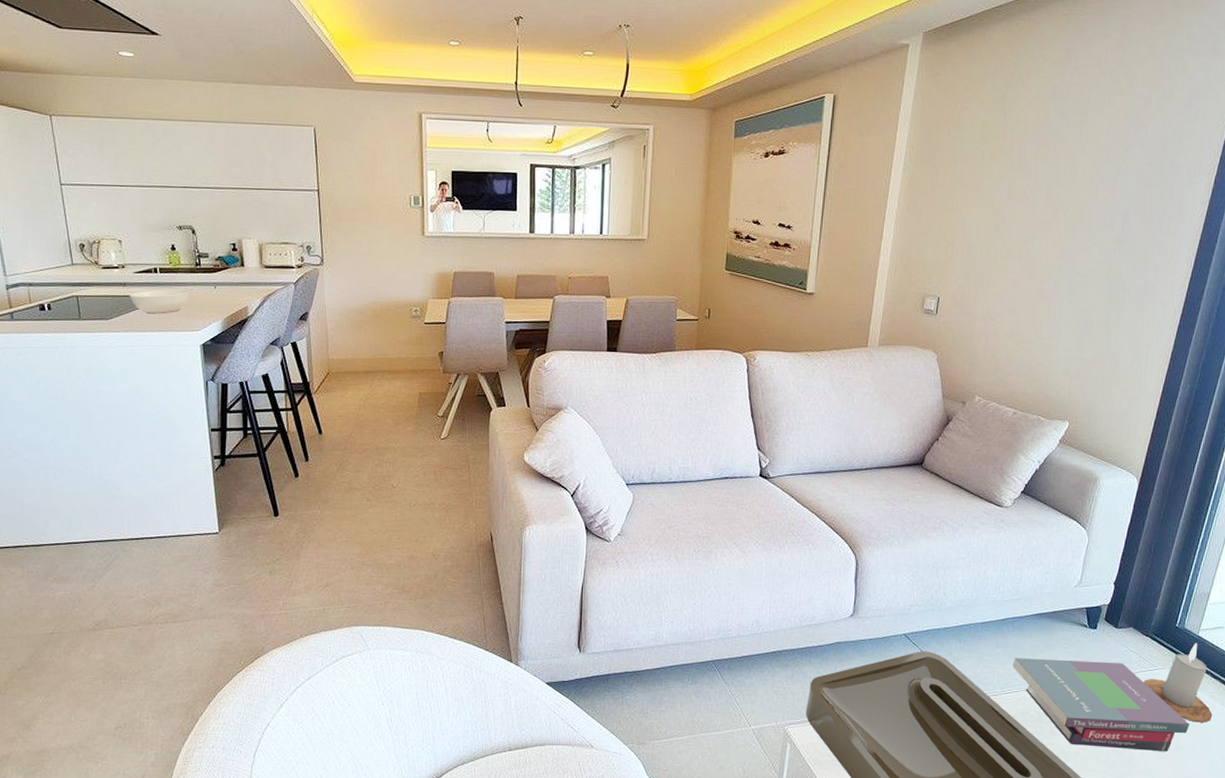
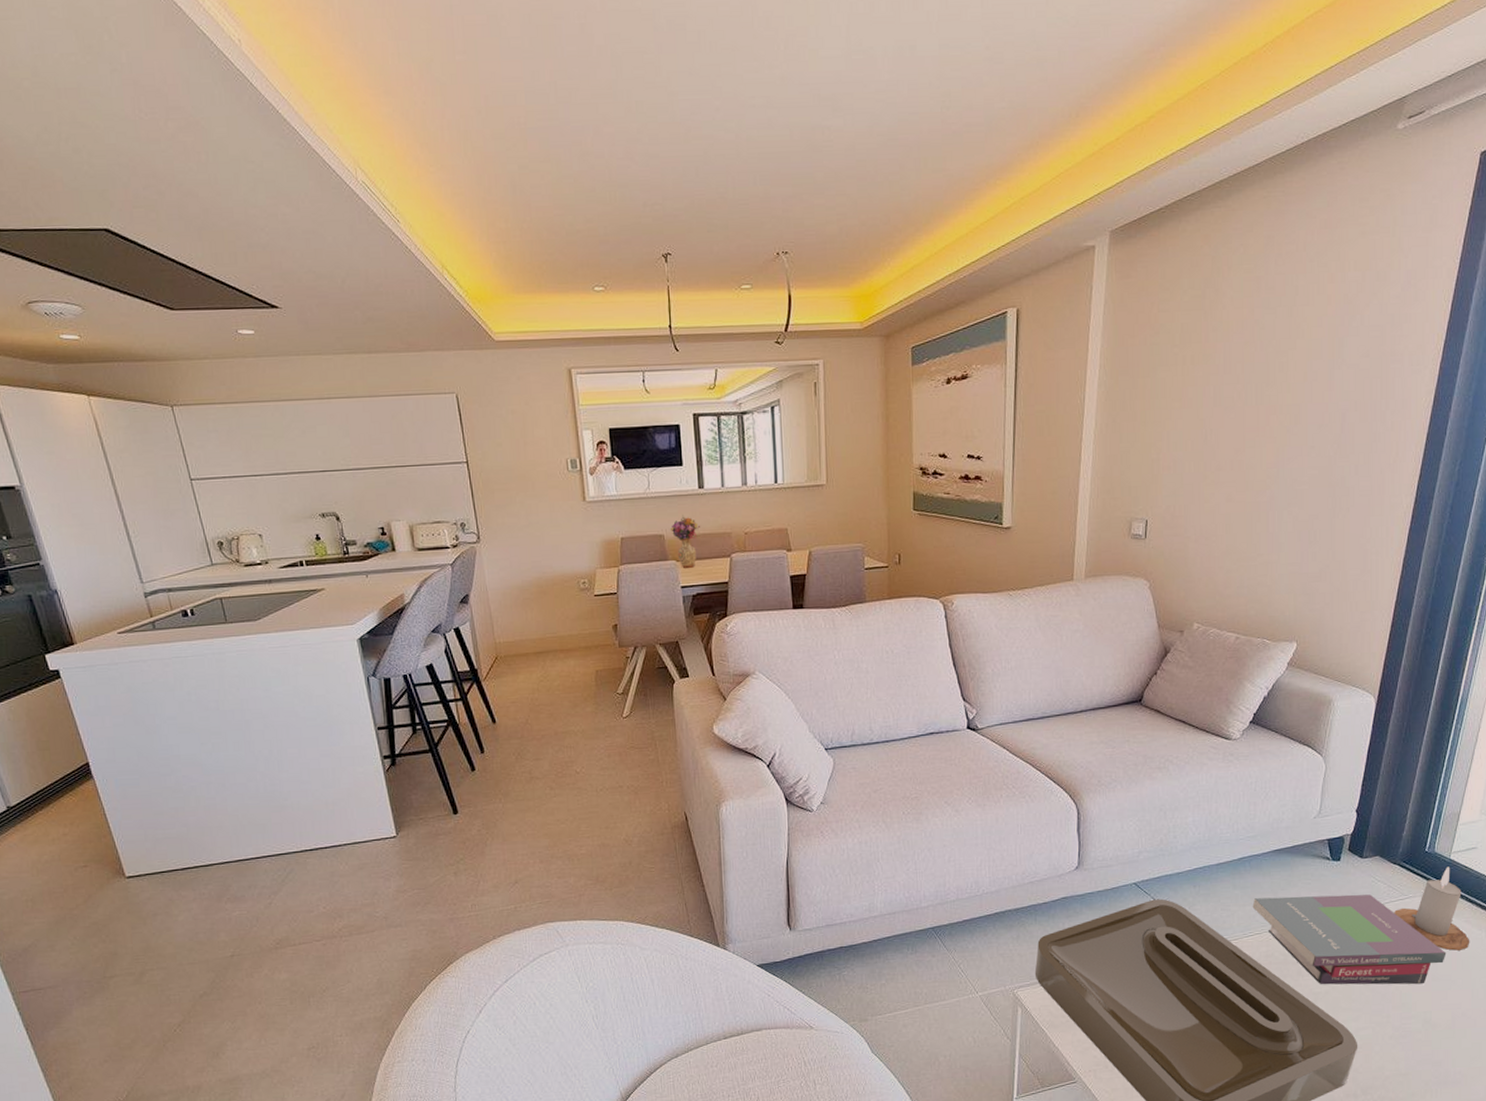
bowl: present [129,289,190,314] -> none [276,581,340,611]
flower arrangement: none [499,256,529,306] -> present [669,515,701,569]

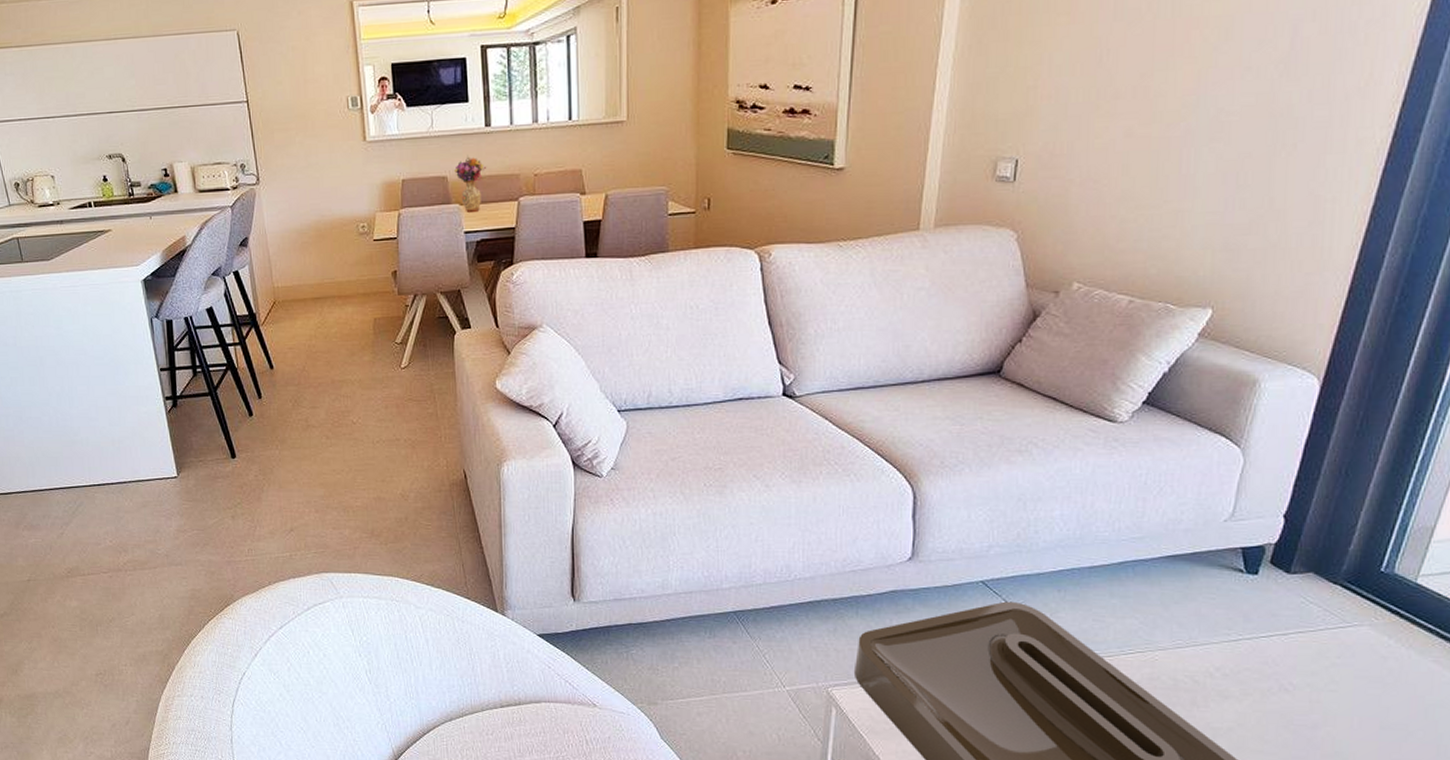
books: present [1252,894,1447,985] -> none [1134,611,1403,732]
candle: present [1394,866,1470,951] -> none [1330,592,1439,696]

